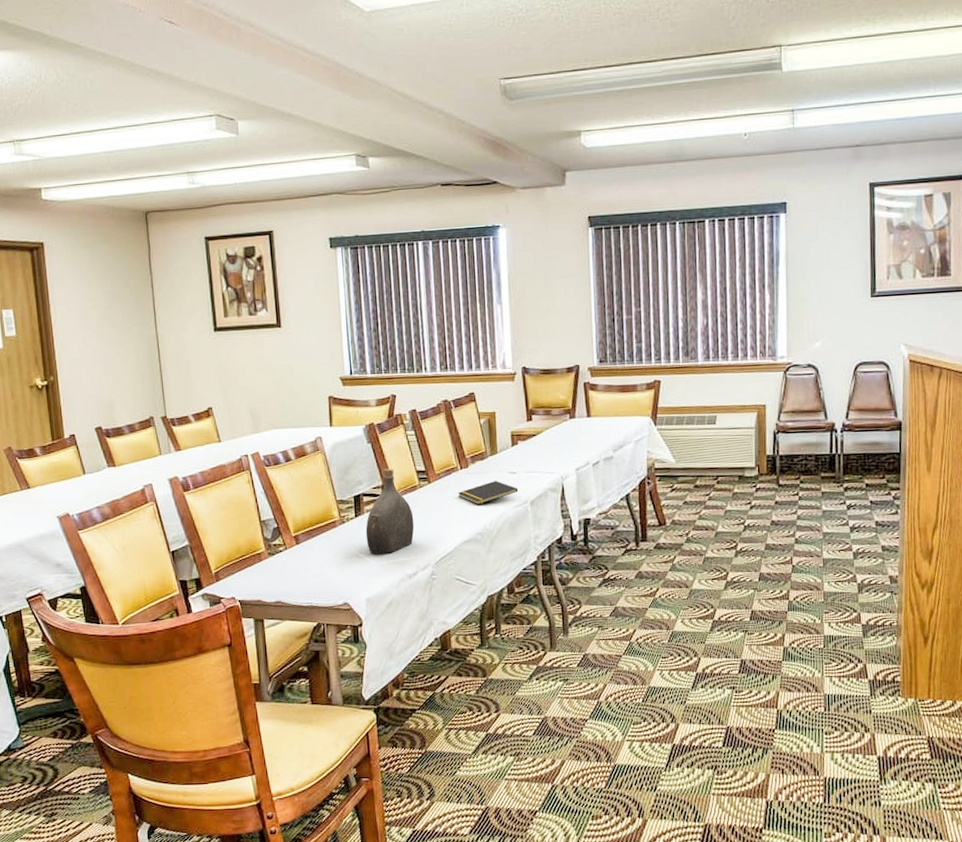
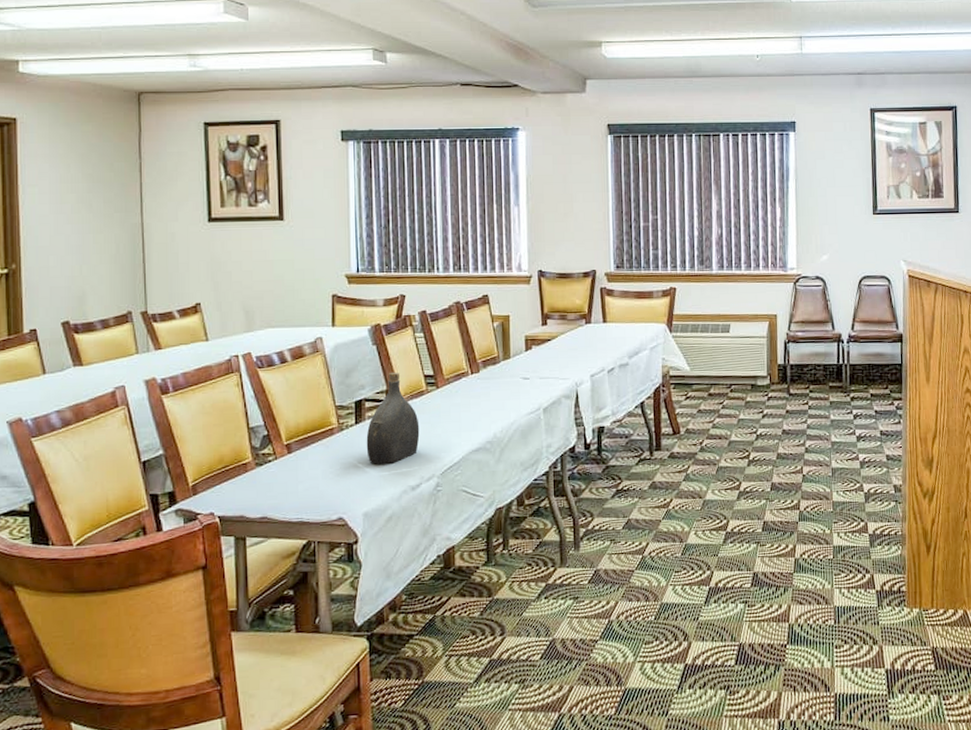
notepad: present [457,481,519,504] -> none [467,387,531,411]

